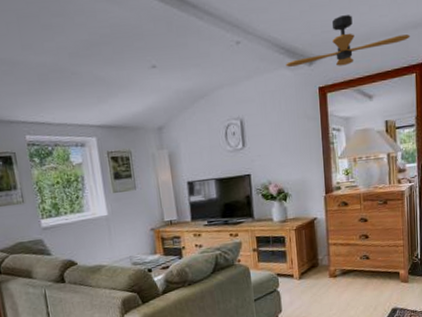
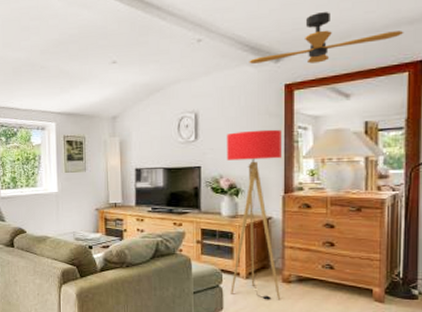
floor lamp: none [272,132,329,296] -> present [227,129,281,300]

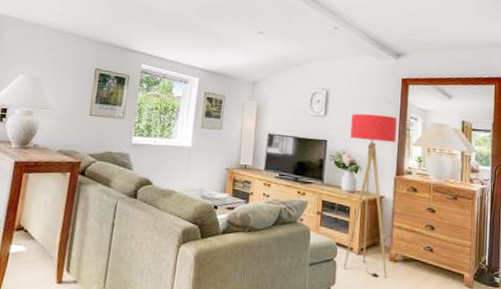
ceiling fan: present [249,12,404,64] -> none [375,24,492,66]

